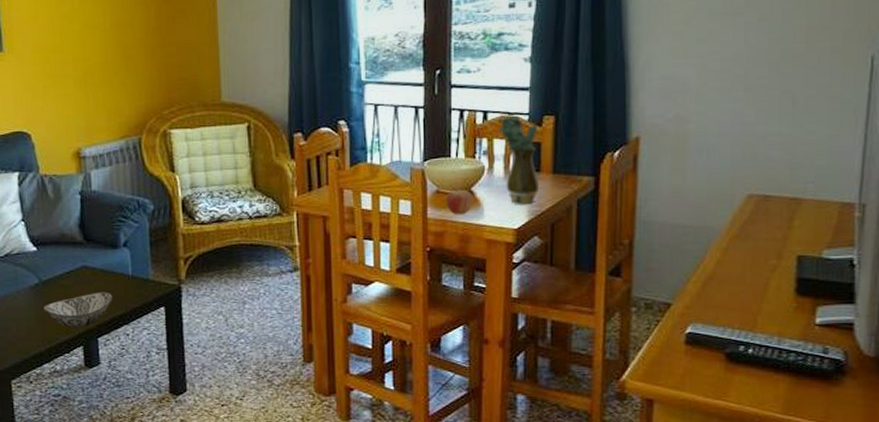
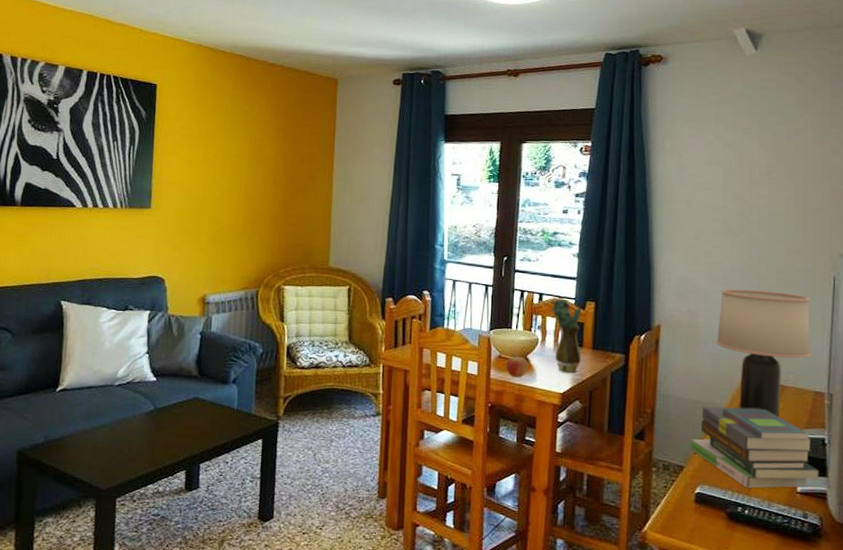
decorative bowl: present [43,292,113,327] -> none [155,422,218,453]
books: none [678,228,845,324] -> present [690,406,819,489]
table lamp: none [712,81,838,237] -> present [716,289,811,417]

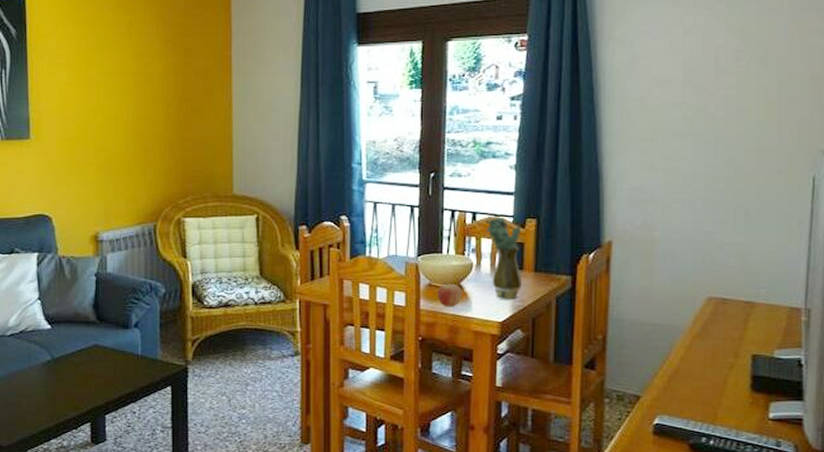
books: present [690,406,819,489] -> none [647,328,794,417]
table lamp: present [716,289,811,417] -> none [676,196,786,338]

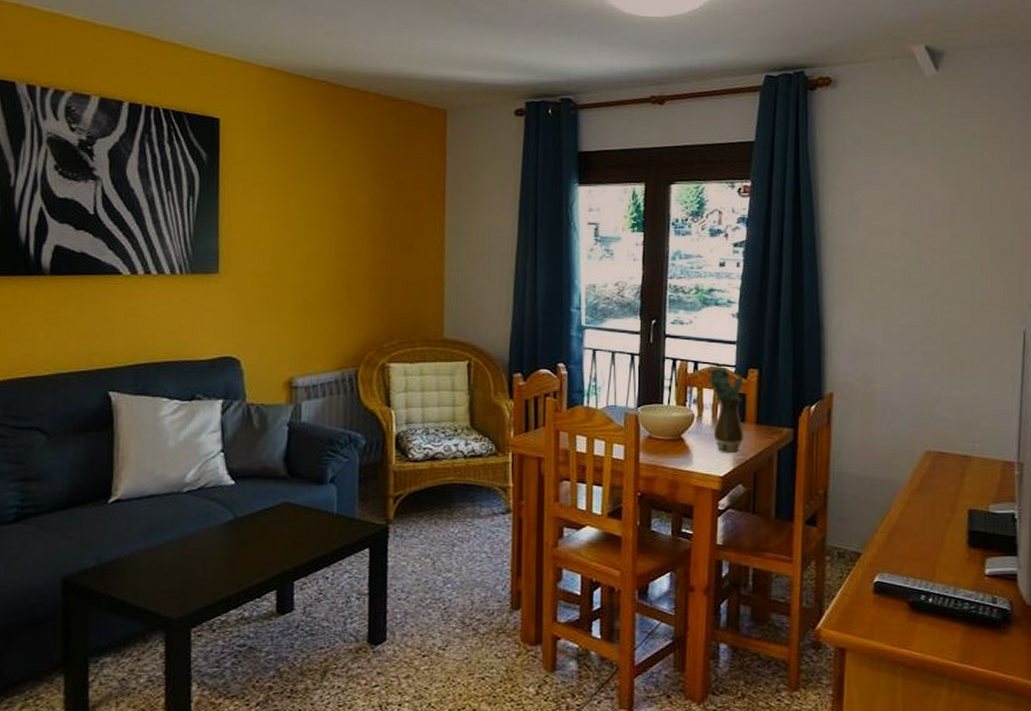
fruit: present [437,281,462,306] -> none [657,433,683,460]

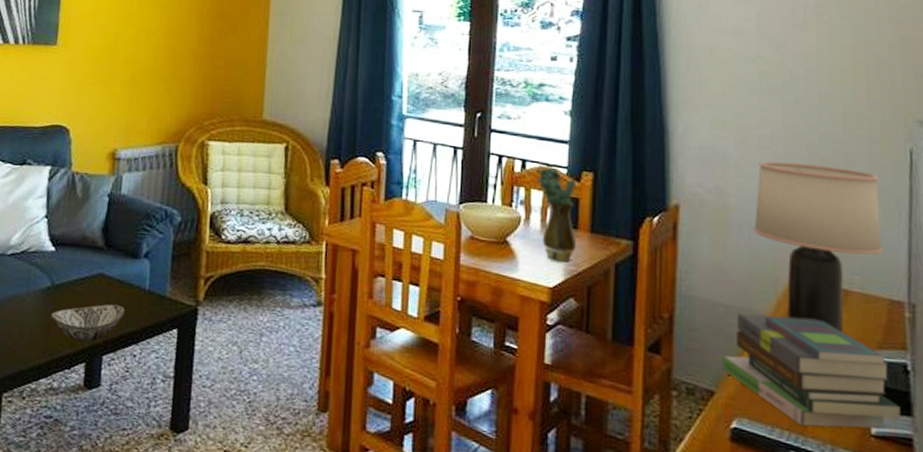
decorative bowl: none [236,531,315,569] -> present [51,304,126,342]
books: none [867,483,1009,574] -> present [721,313,901,429]
table lamp: none [895,348,999,492] -> present [754,161,883,332]

